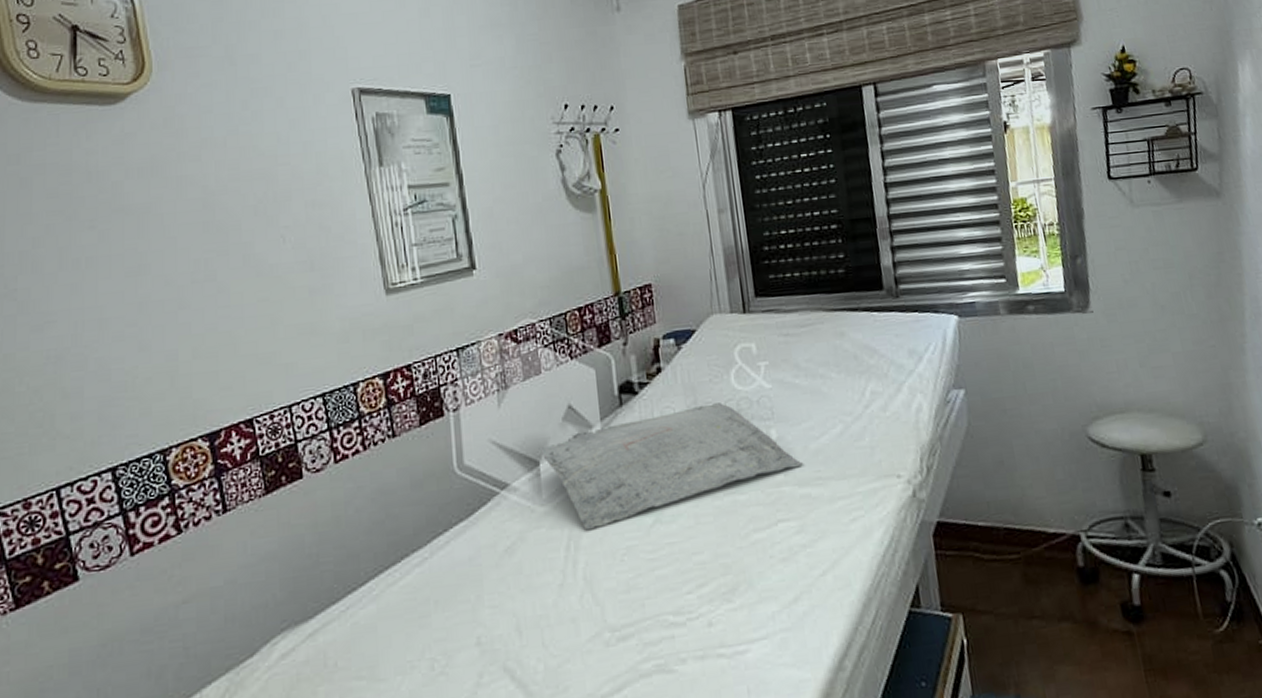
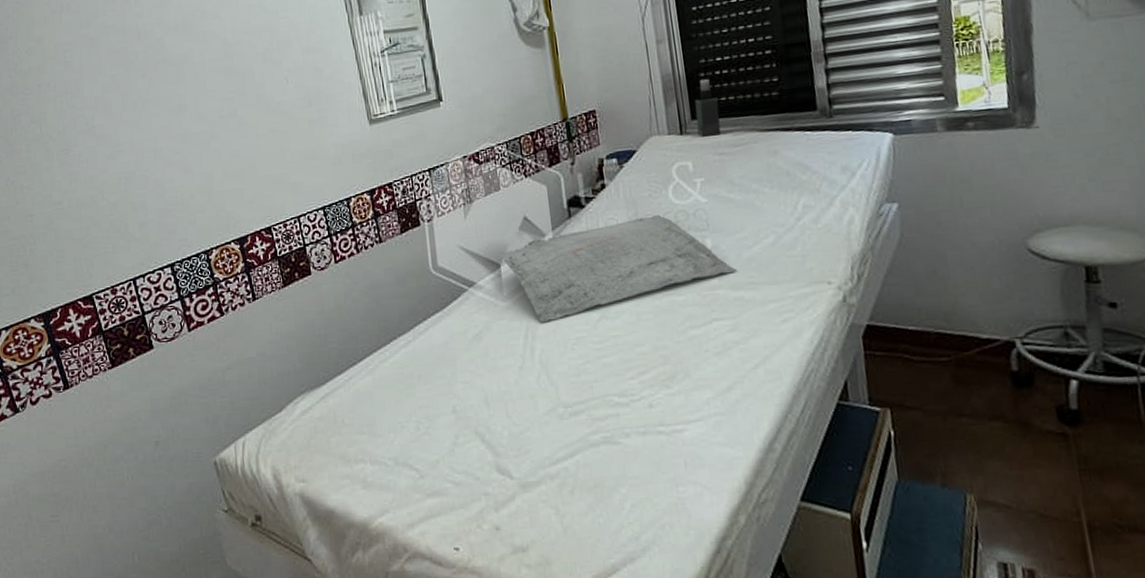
spray bottle: none [758,252,786,316] -> present [695,78,721,137]

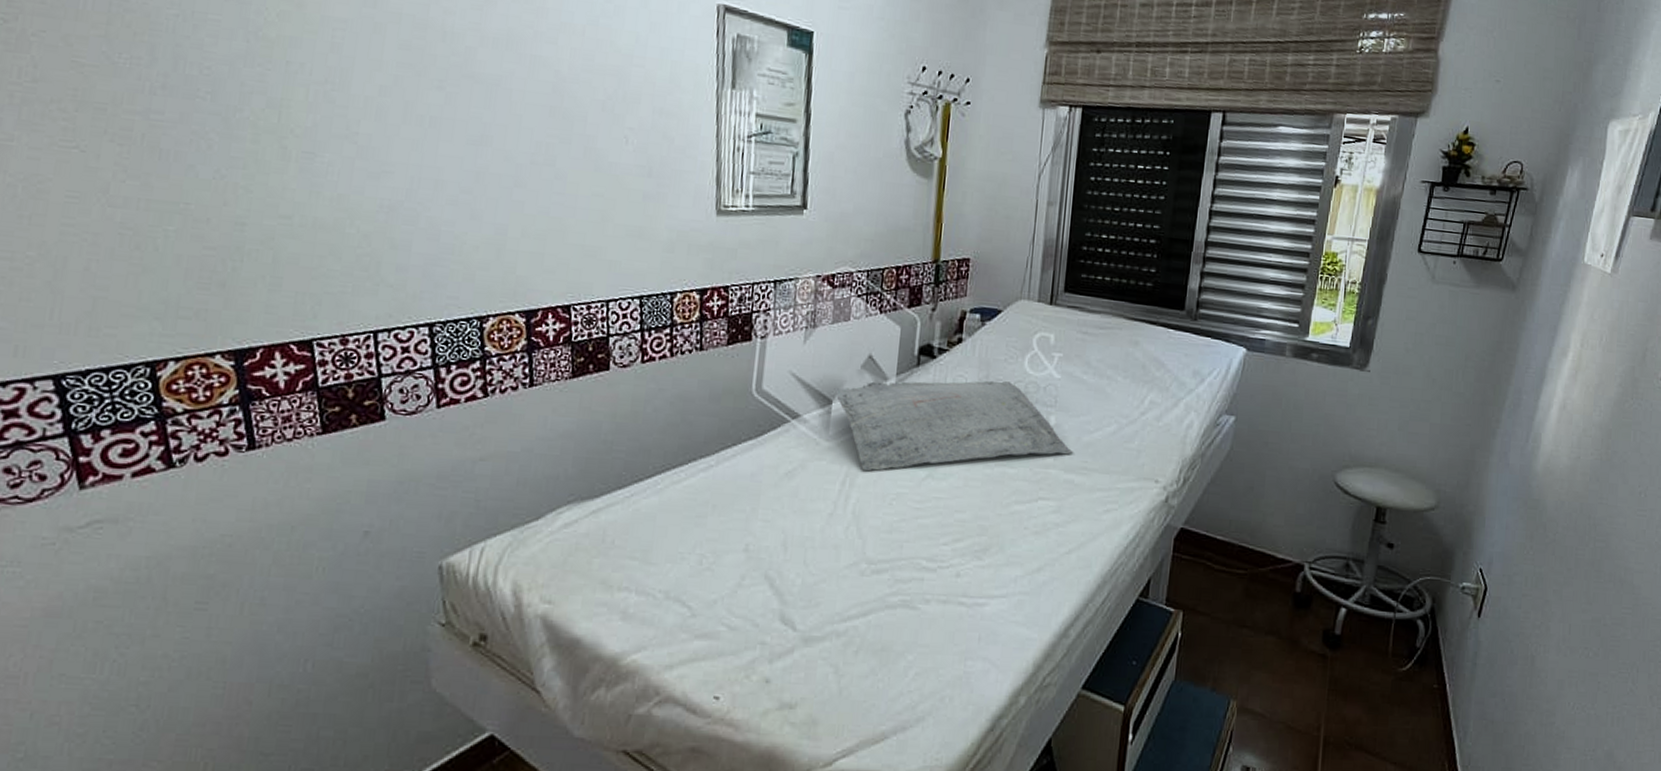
spray bottle: present [695,78,721,137] -> none [1067,252,1094,314]

